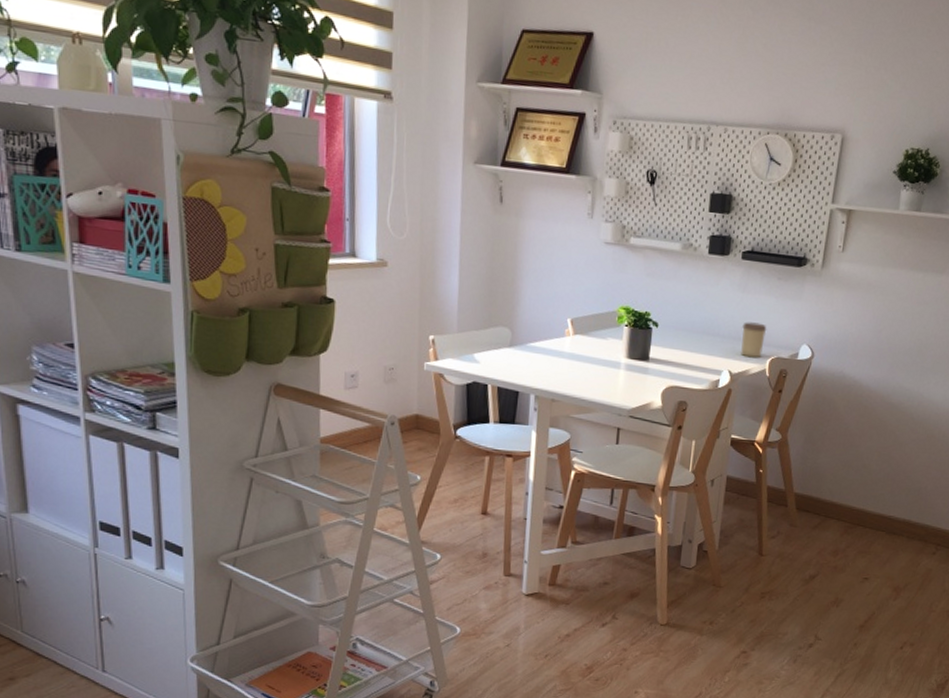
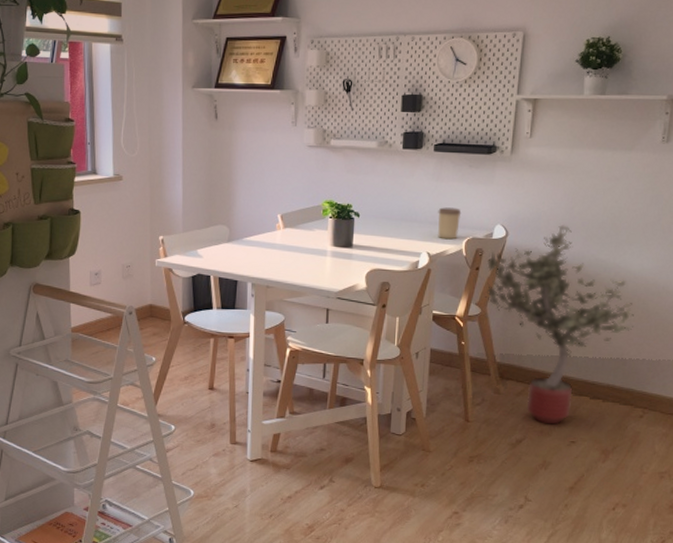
potted tree: none [786,349,934,560] -> present [484,225,634,425]

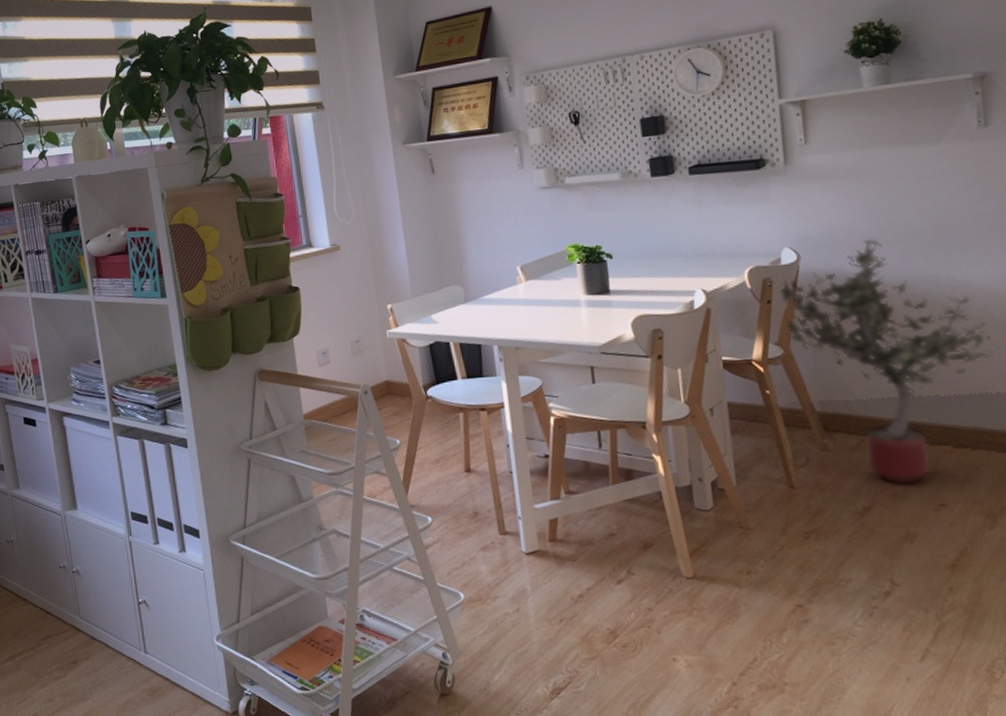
cup: present [438,207,462,240] -> none [706,234,737,272]

